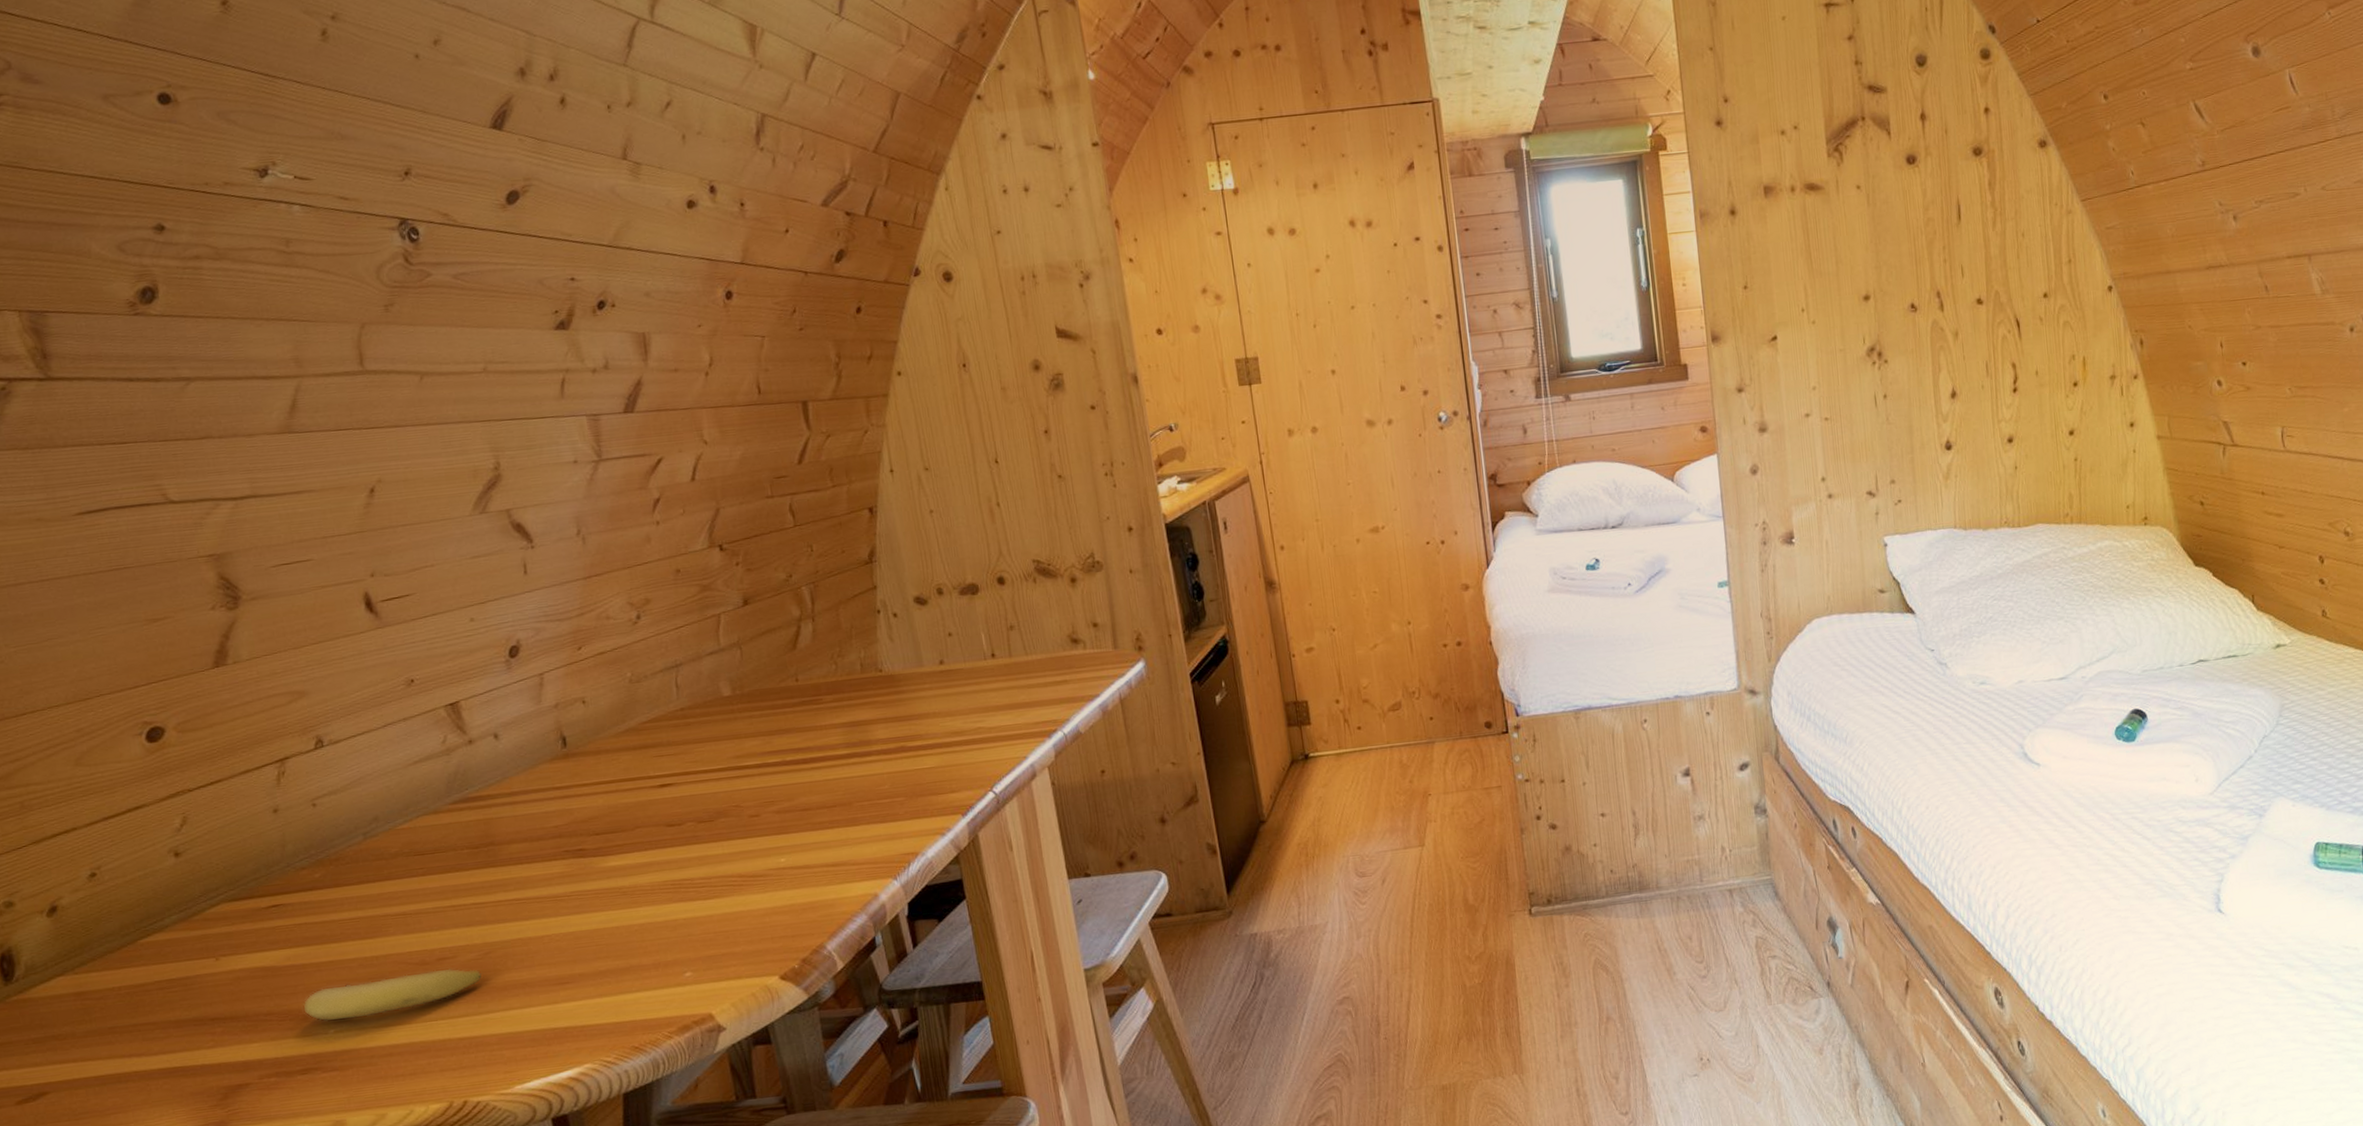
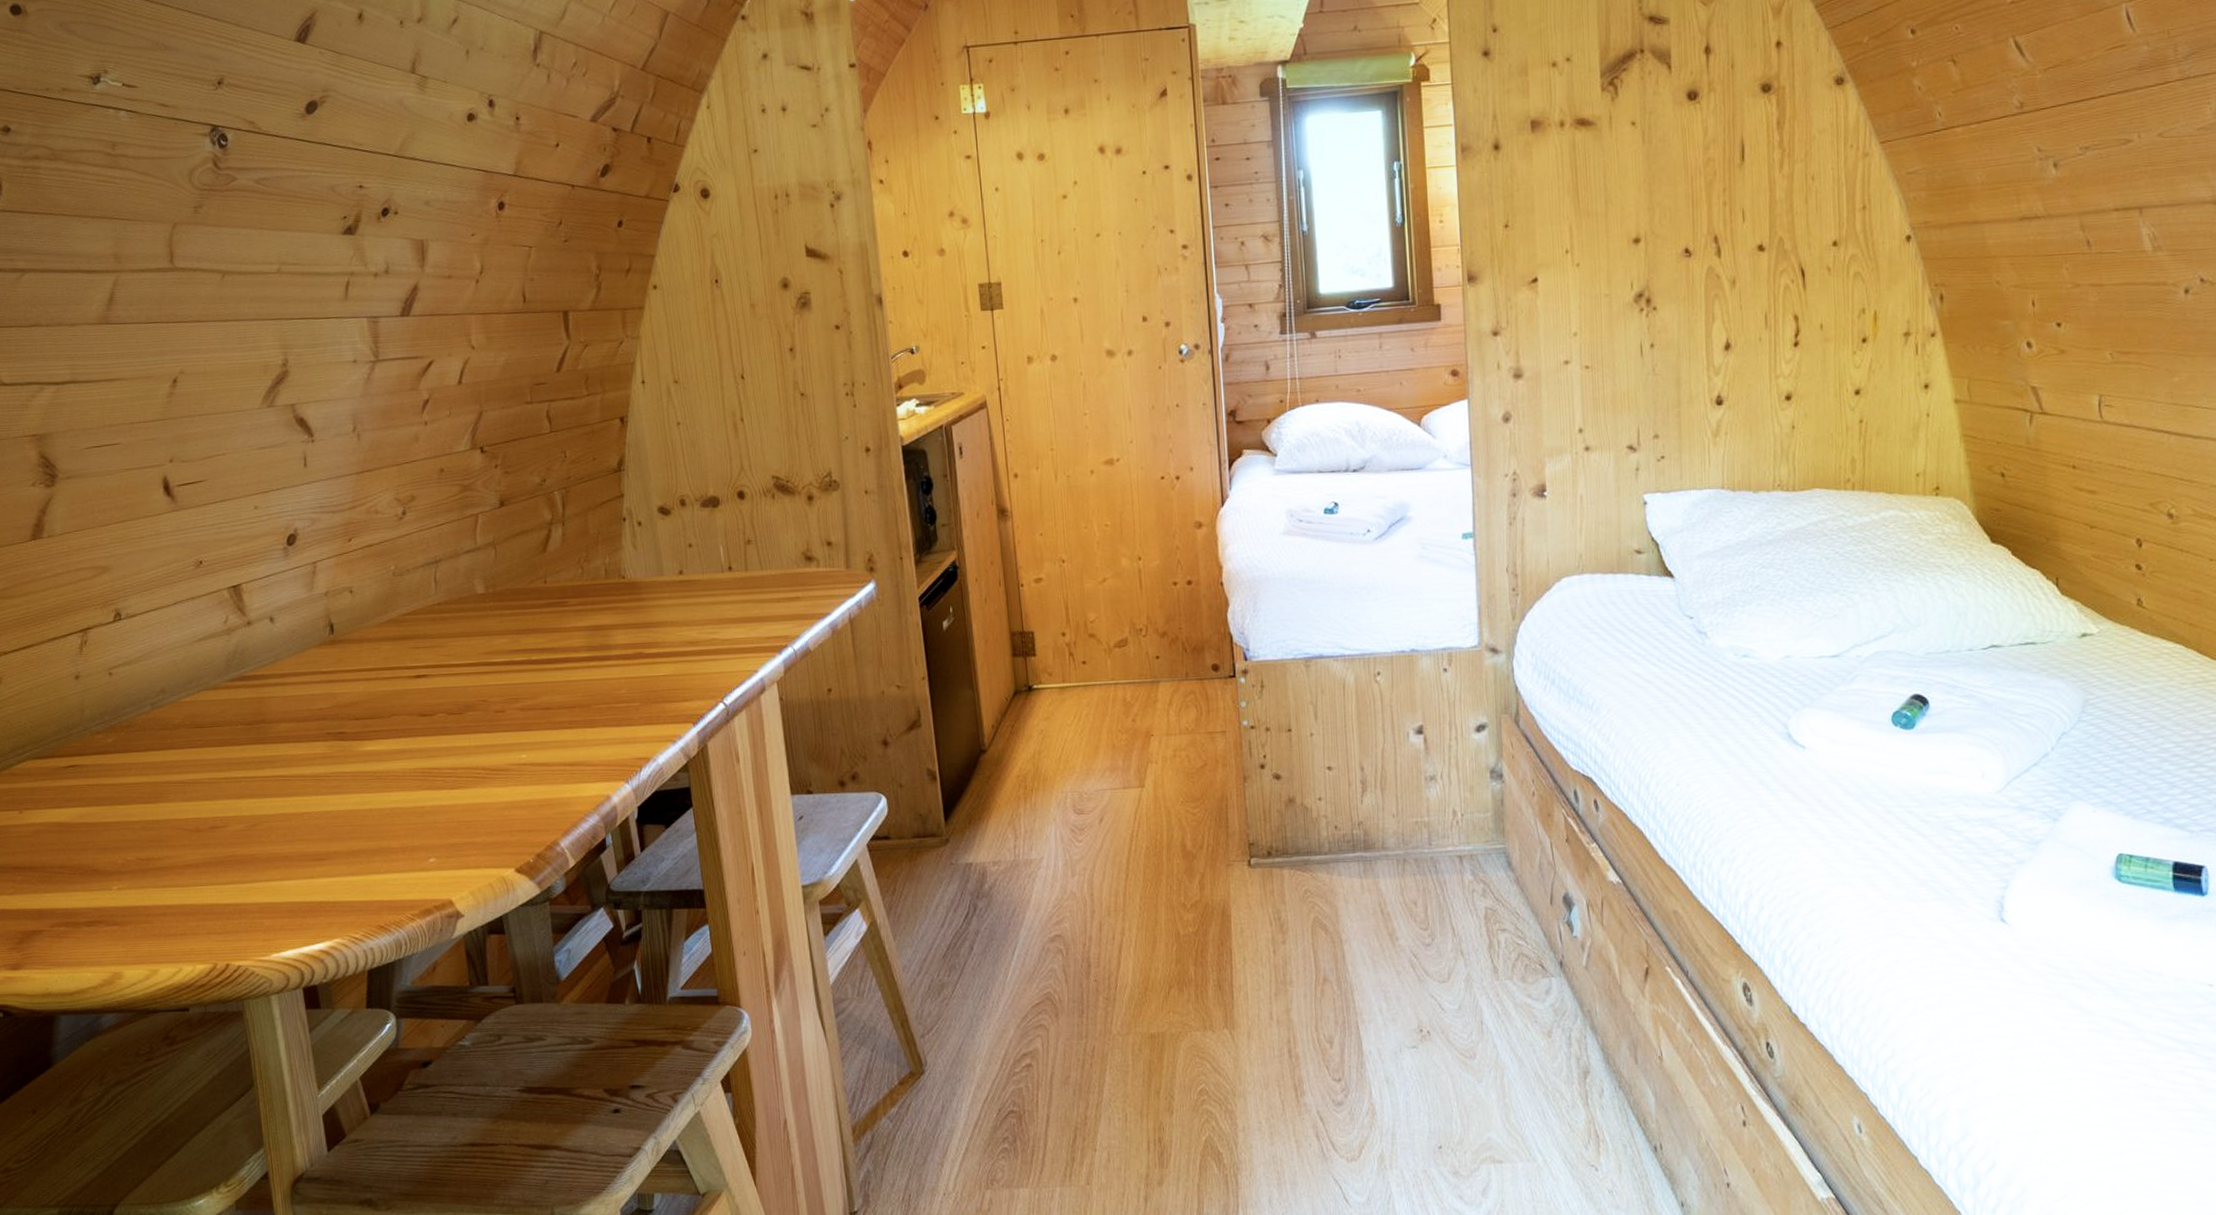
fruit: present [303,968,482,1022] -> none [91,837,249,878]

